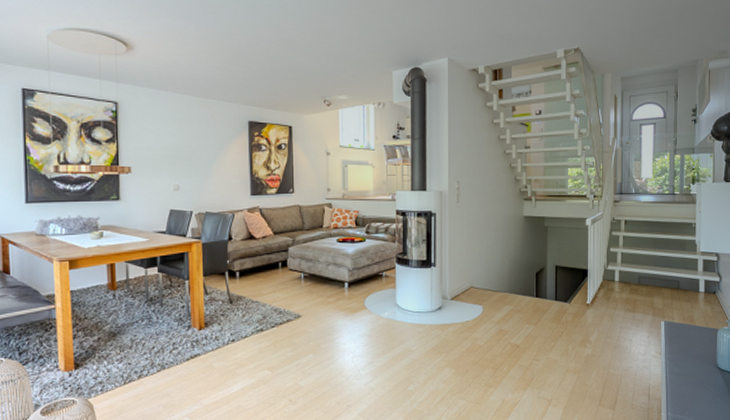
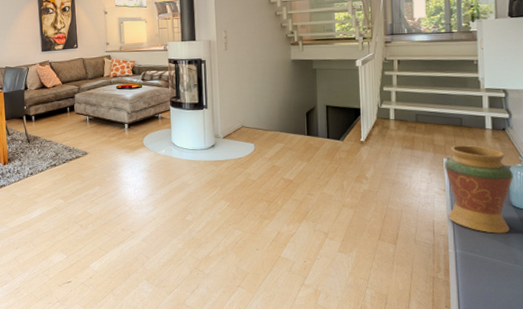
decorative vase: none [662,308,720,396] -> present [445,145,513,234]

